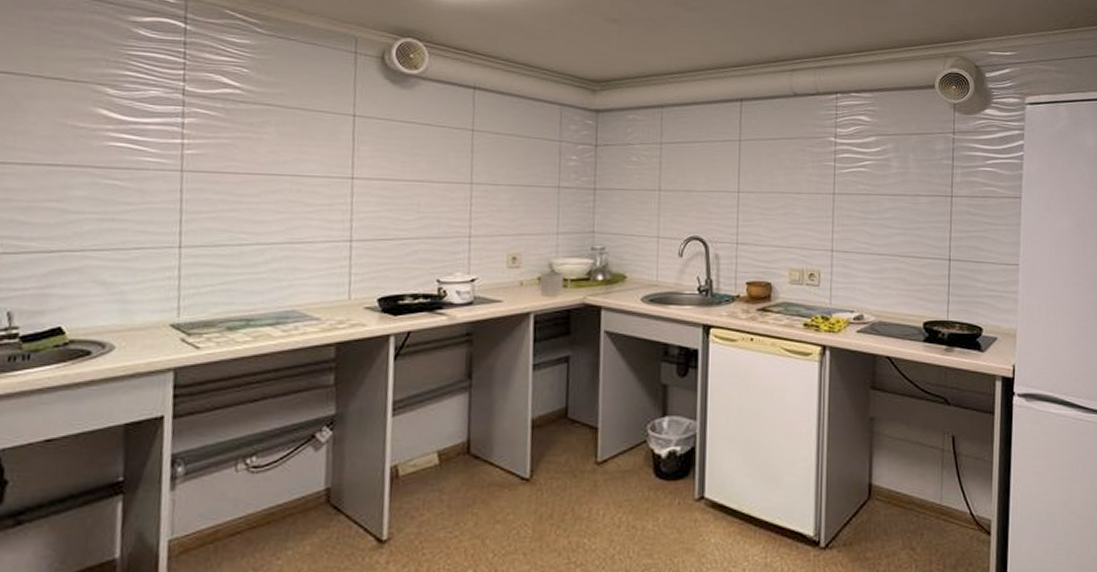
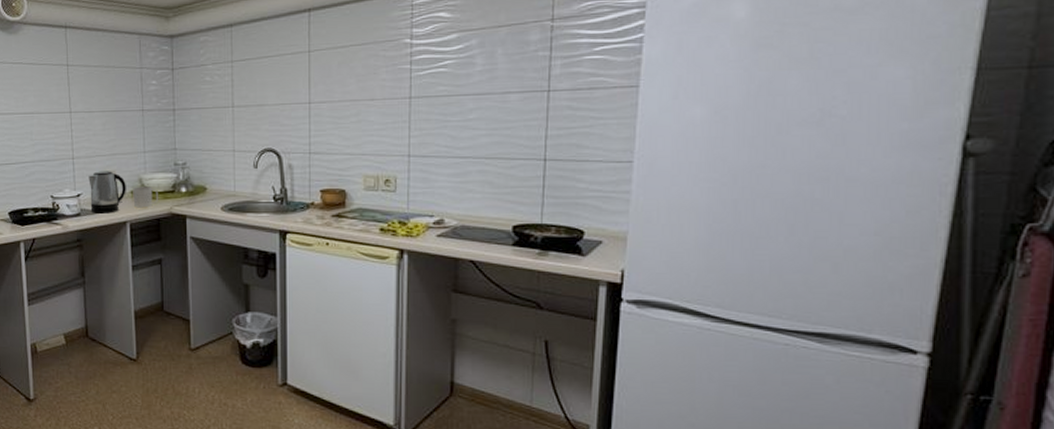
kettle: none [486,253,533,303] -> present [88,171,126,214]

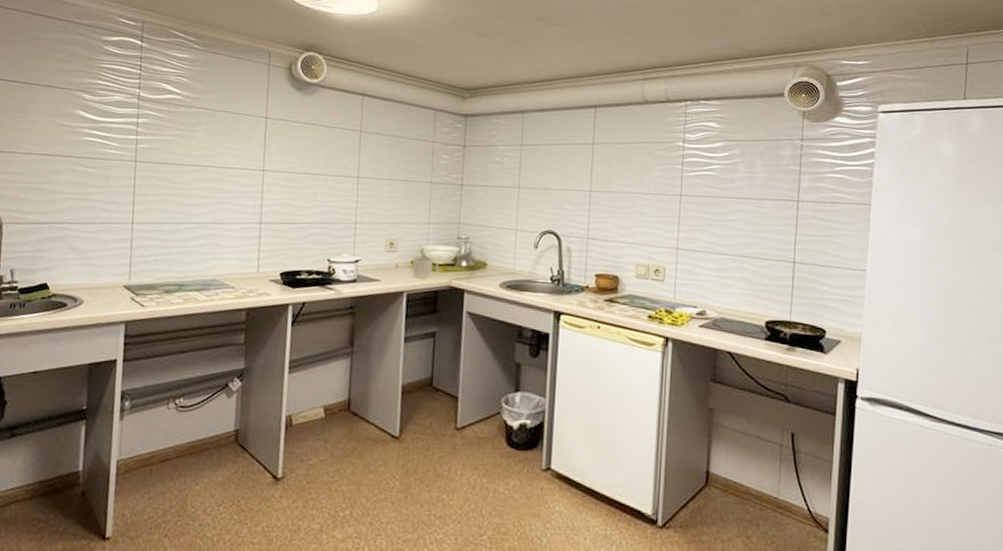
kettle: present [88,171,126,214] -> none [367,238,407,282]

